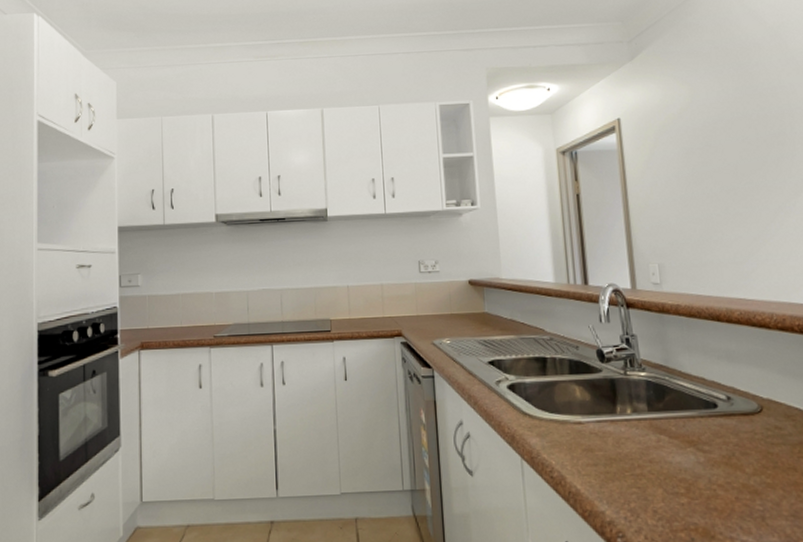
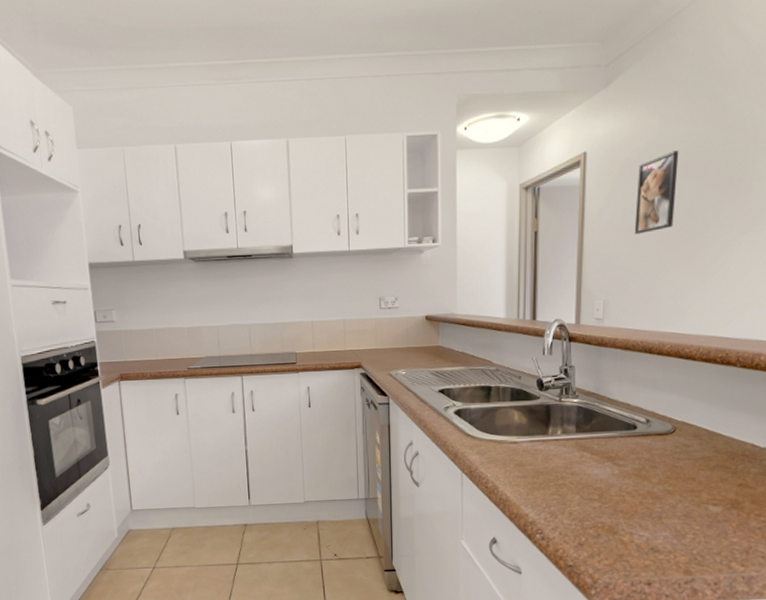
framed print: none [675,116,721,197] -> present [634,150,679,235]

